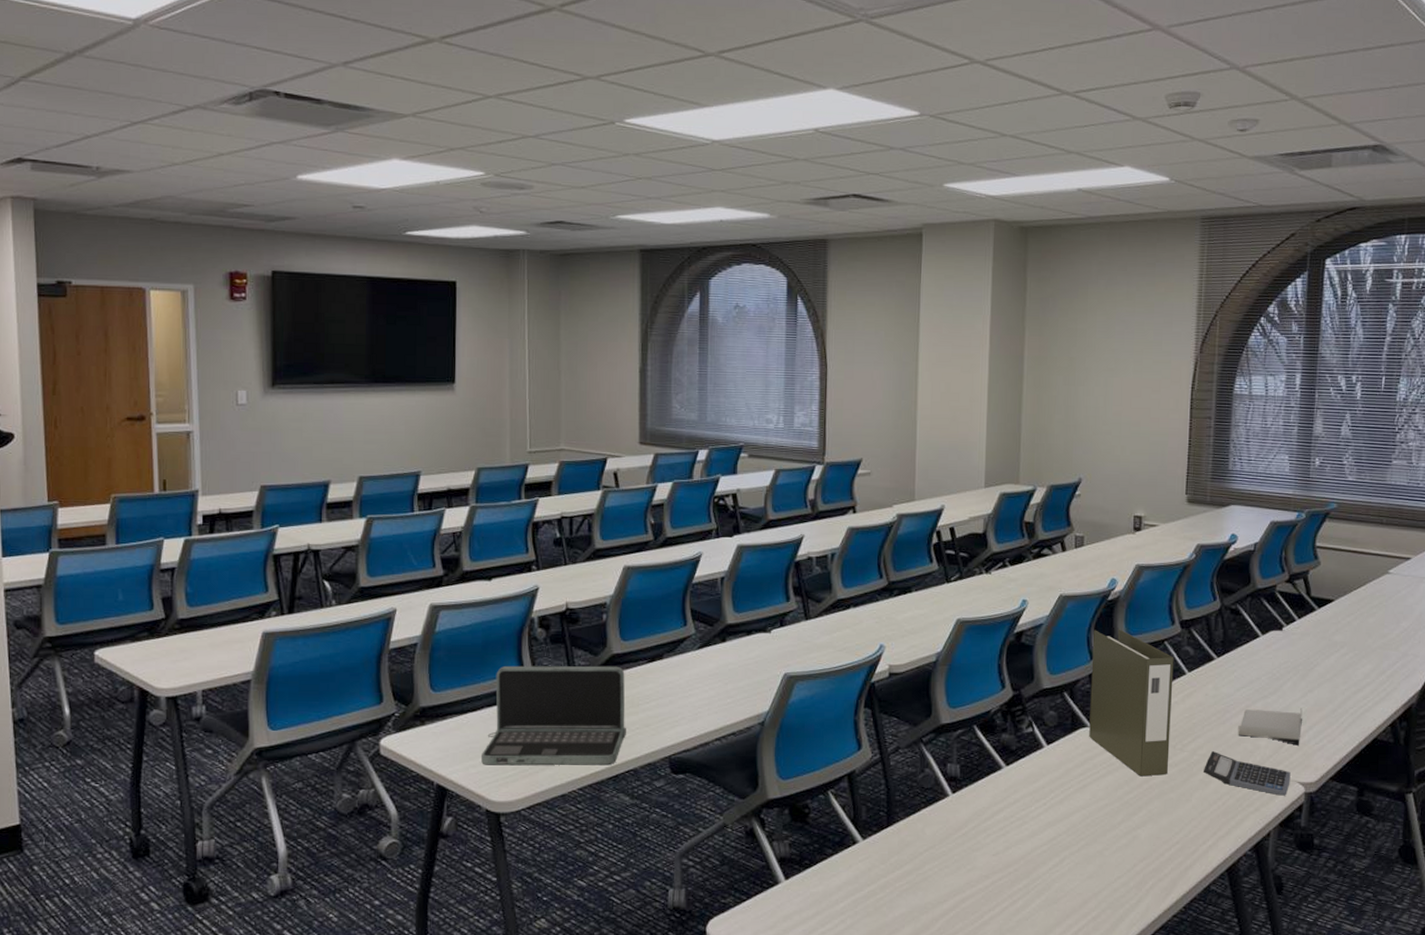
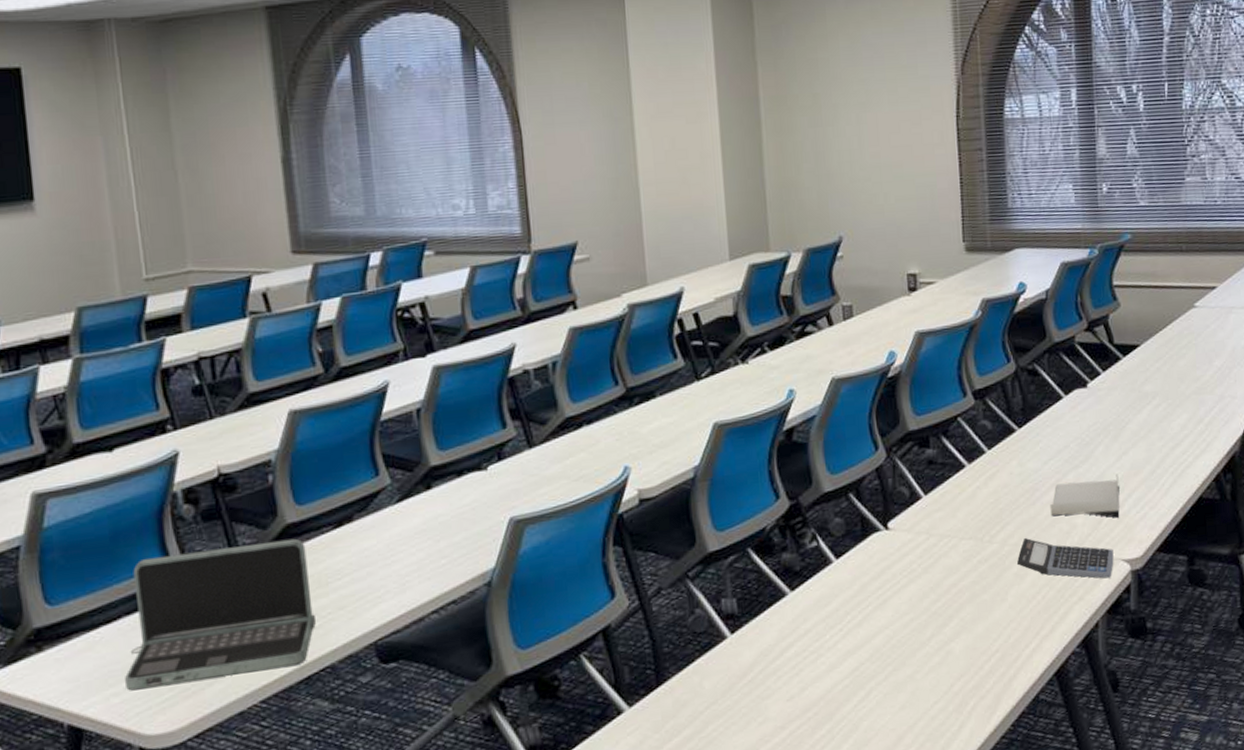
binder: present [1089,629,1174,777] -> none [876,410,977,580]

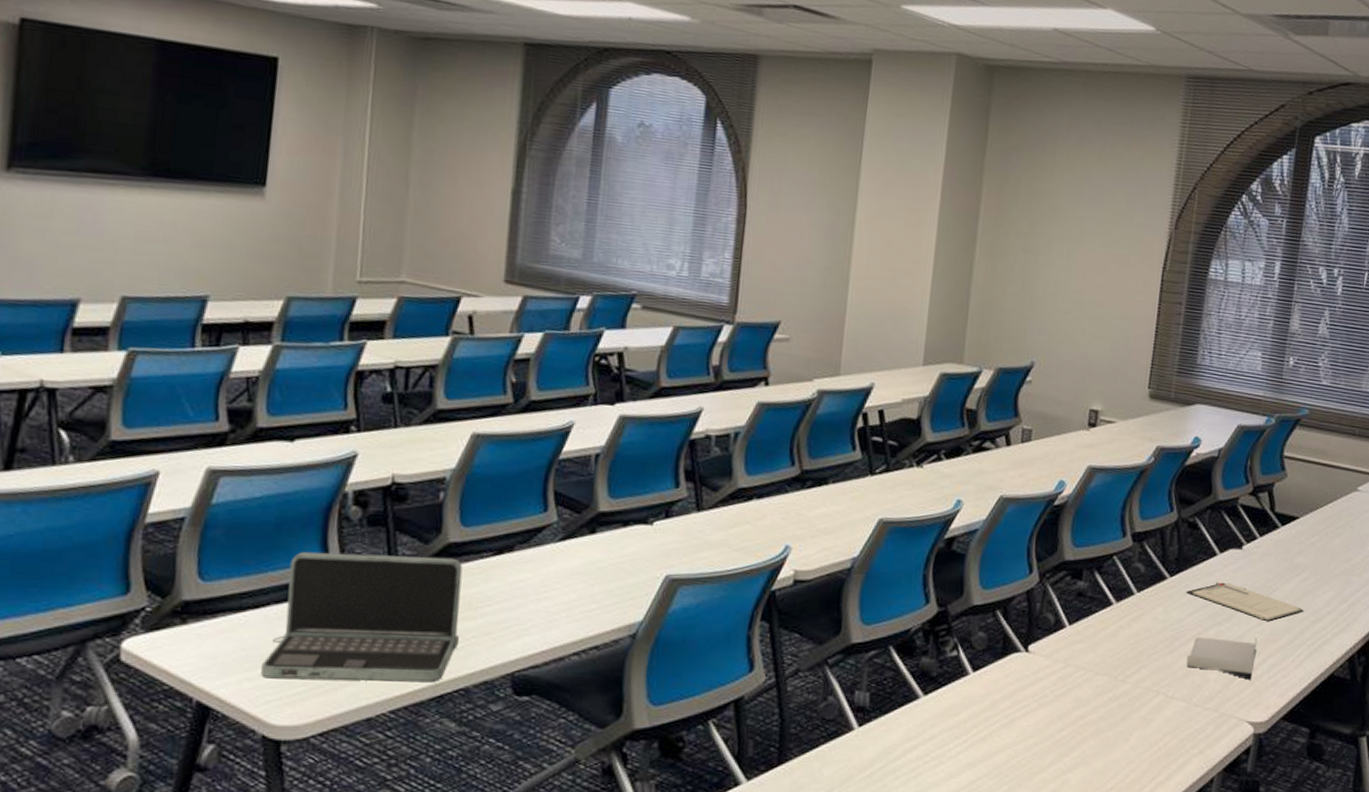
calculator: present [1017,537,1114,579] -> none [1146,683,1240,737]
clipboard: none [1038,423,1161,457] -> present [1186,582,1304,622]

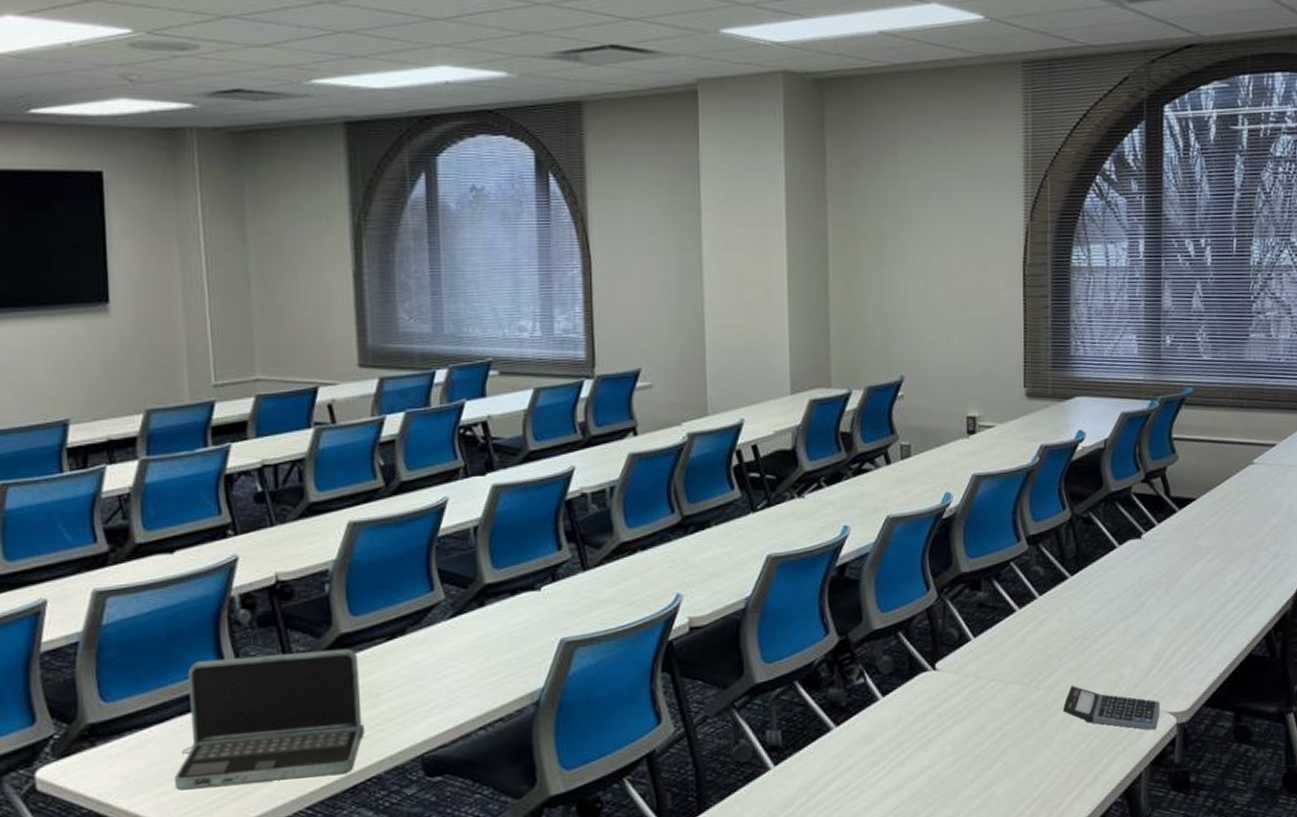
calculator: none [1146,683,1240,737] -> present [1063,685,1160,730]
clipboard: present [1186,582,1304,622] -> none [1089,574,1213,609]
book: present [1186,637,1258,680] -> none [1099,626,1169,670]

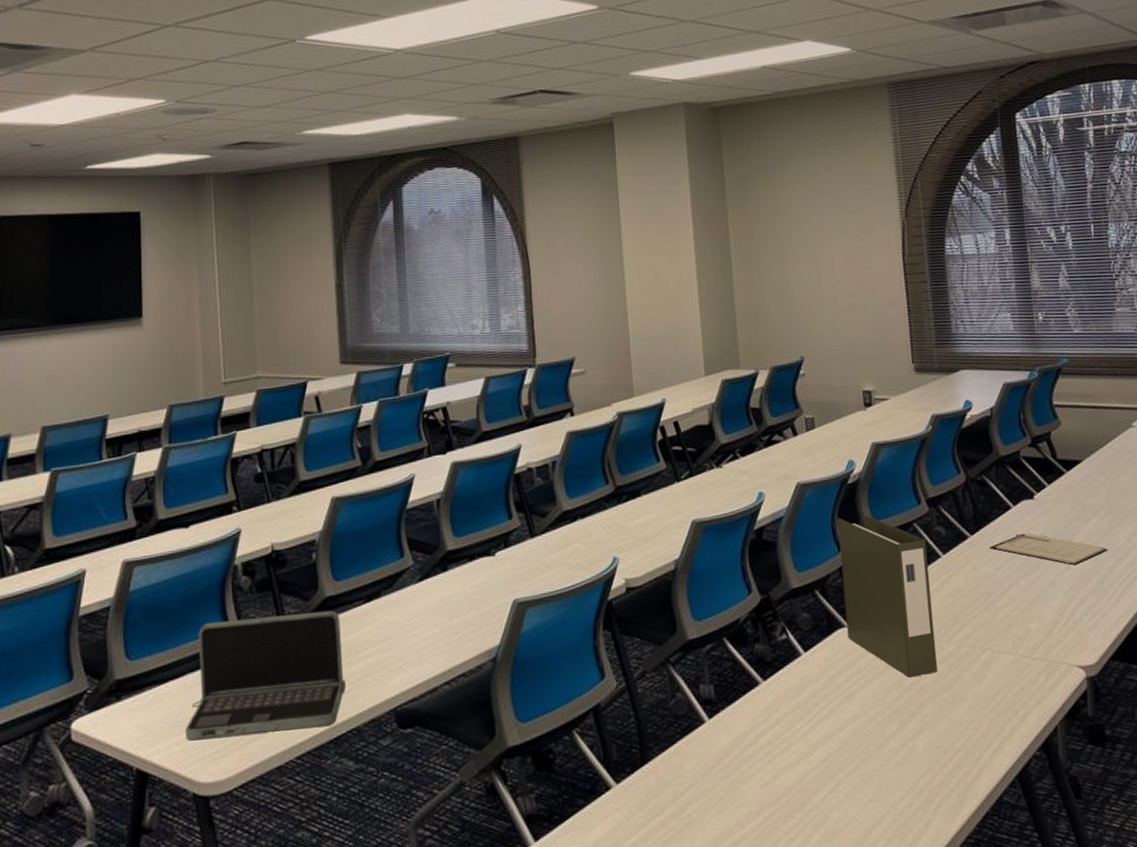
binder: none [928,551,1024,724] -> present [838,514,937,678]
calculator: present [1063,685,1160,730] -> none [975,639,1069,684]
clipboard: none [1089,574,1213,609] -> present [989,532,1108,566]

